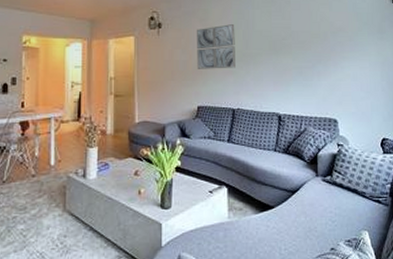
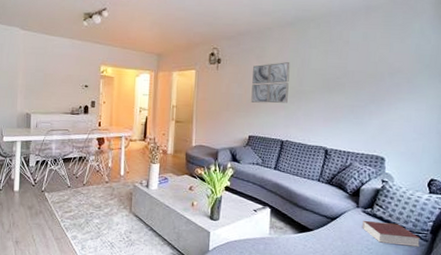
book: none [323,189,381,213] -> present [362,220,420,247]

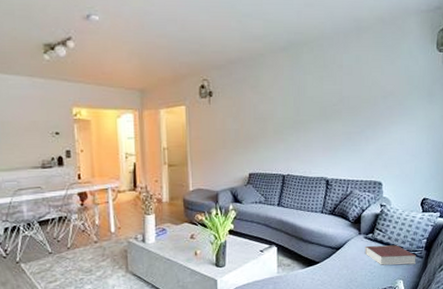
wall art: present [251,62,290,104] -> none [248,91,286,137]

